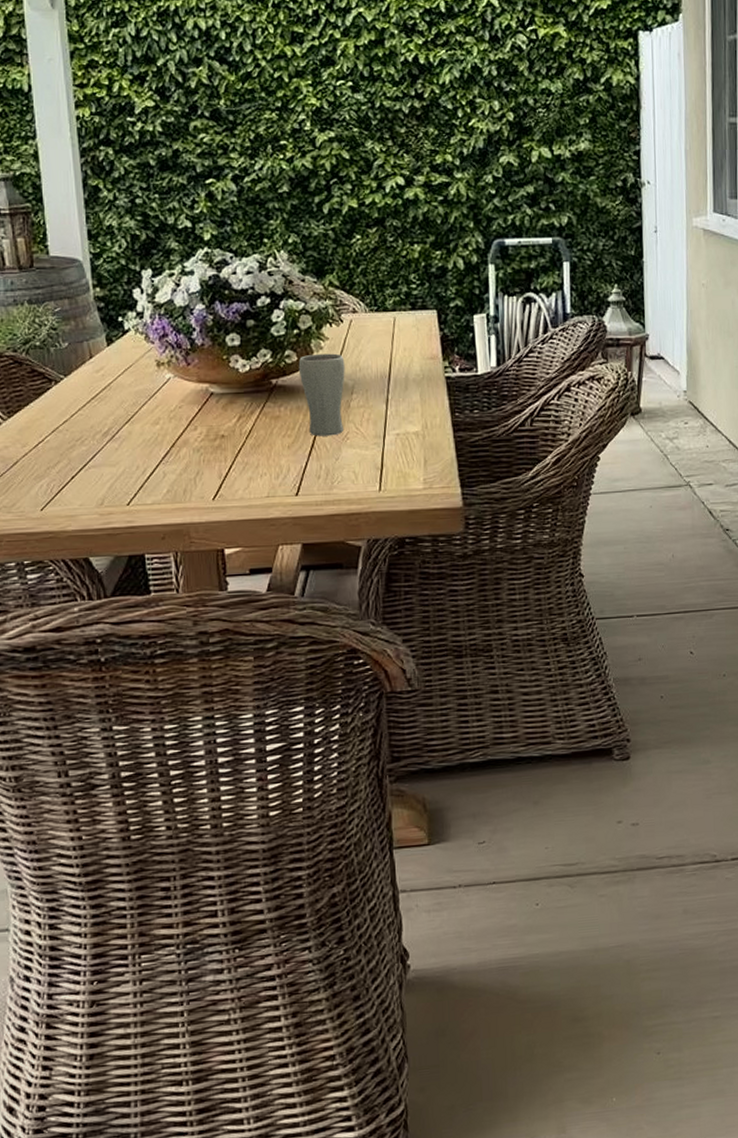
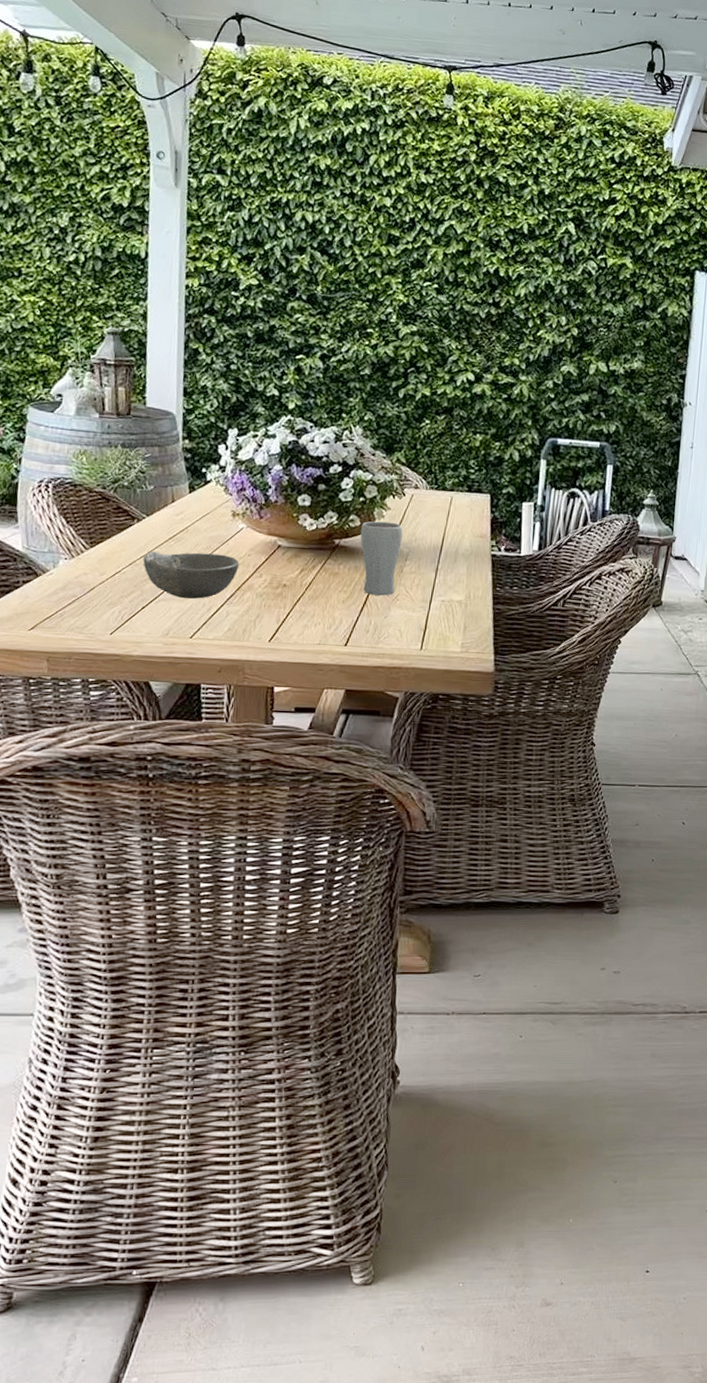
bowl: none [66,410,171,462] -> present [143,551,240,599]

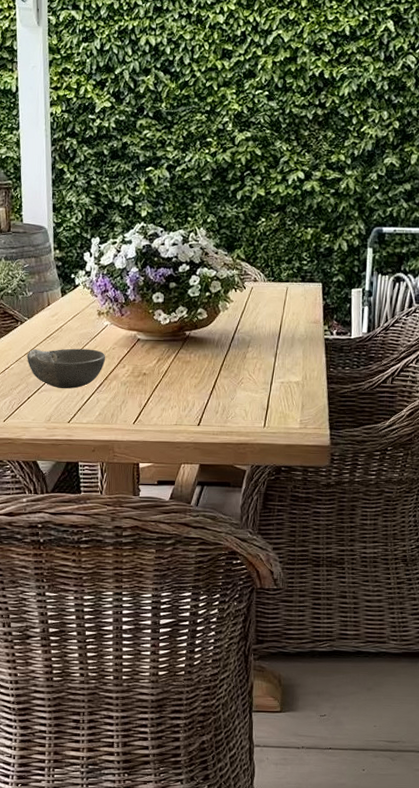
drinking glass: present [360,521,403,596] -> none [207,313,245,380]

